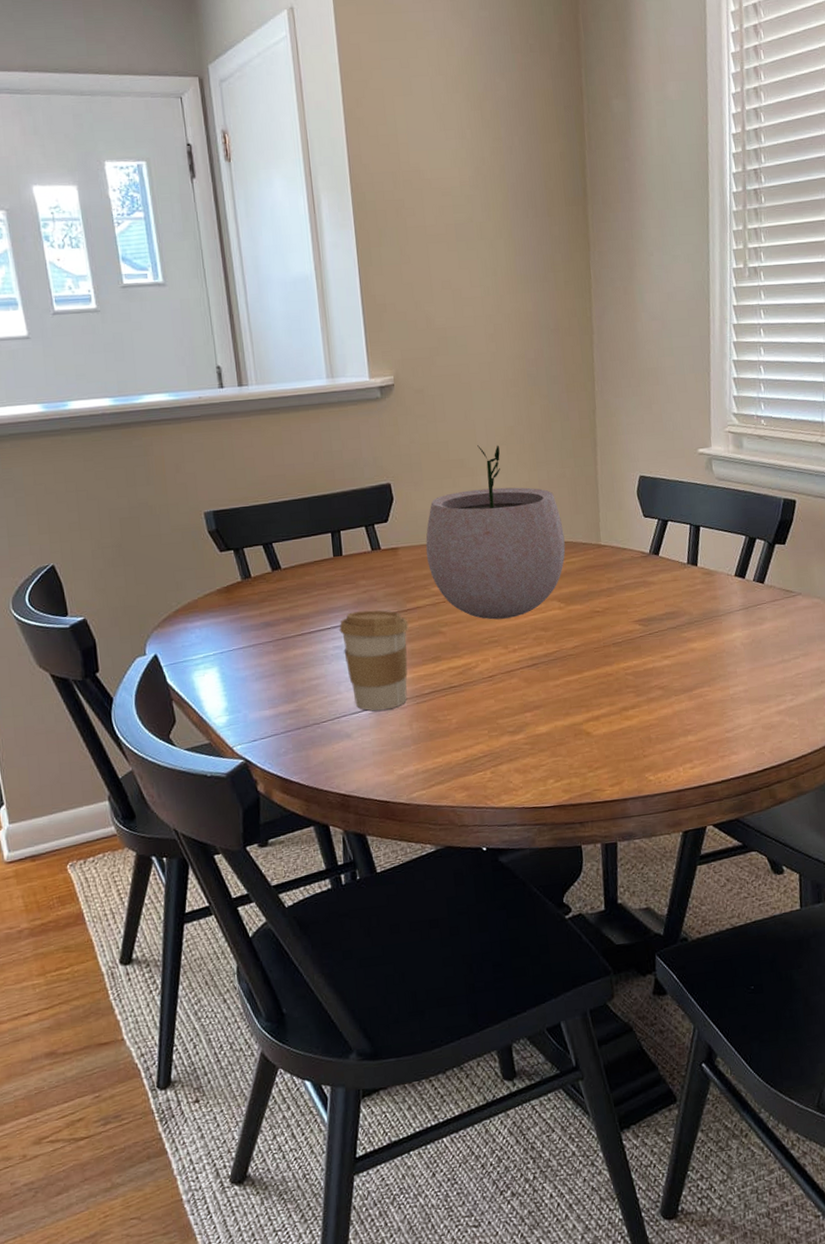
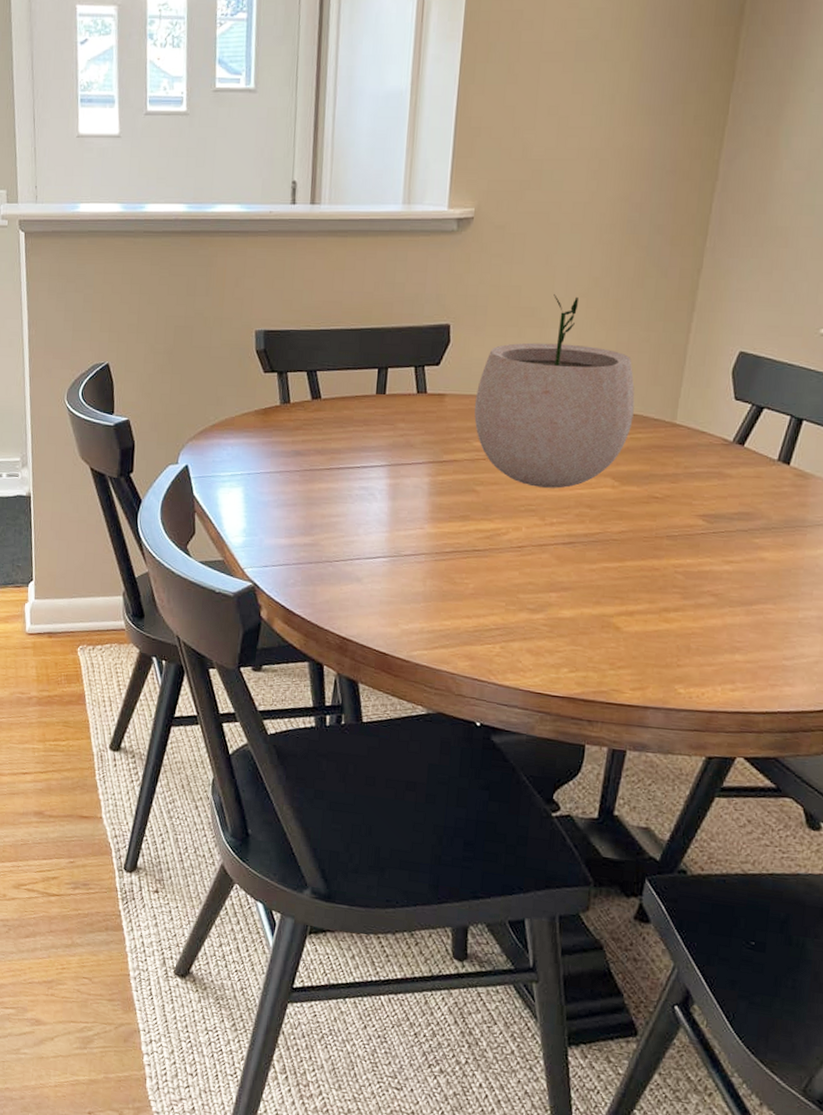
coffee cup: present [339,610,409,711] -> none [368,454,442,561]

